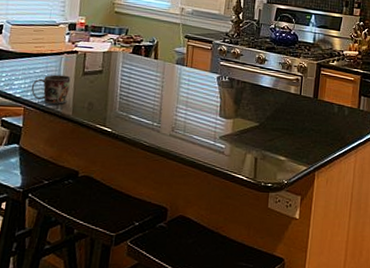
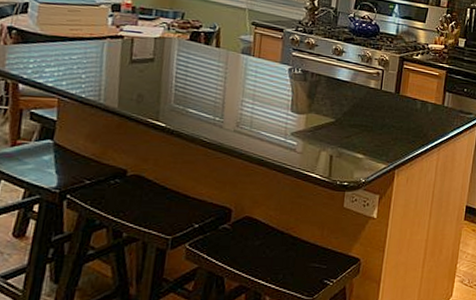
mug: present [31,74,71,104] -> none [67,62,116,96]

